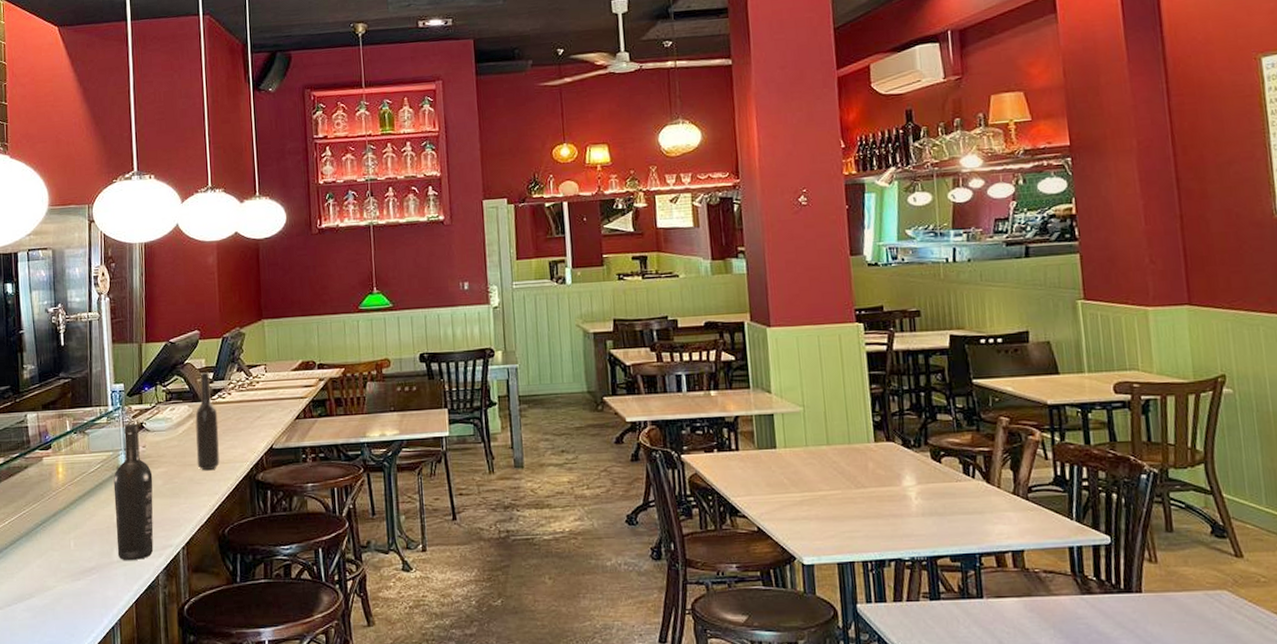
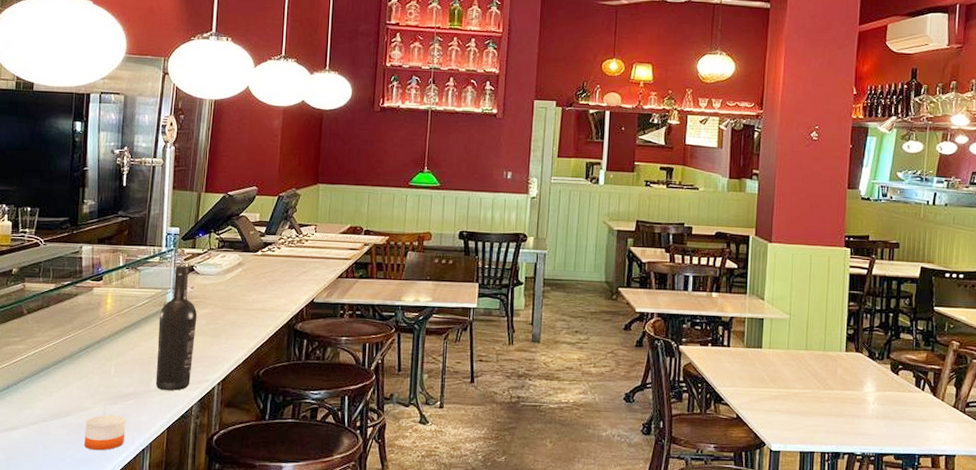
candle: none [50,586,92,633] -> present [84,408,126,451]
bottle: present [195,372,220,471] -> none [241,225,266,316]

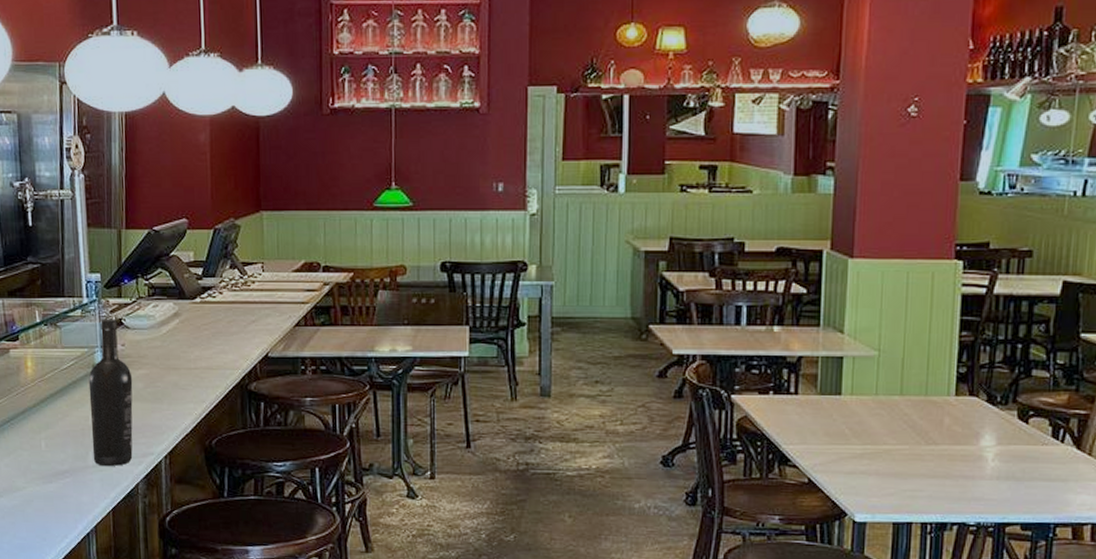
candle: present [84,408,126,451] -> none [20,488,66,536]

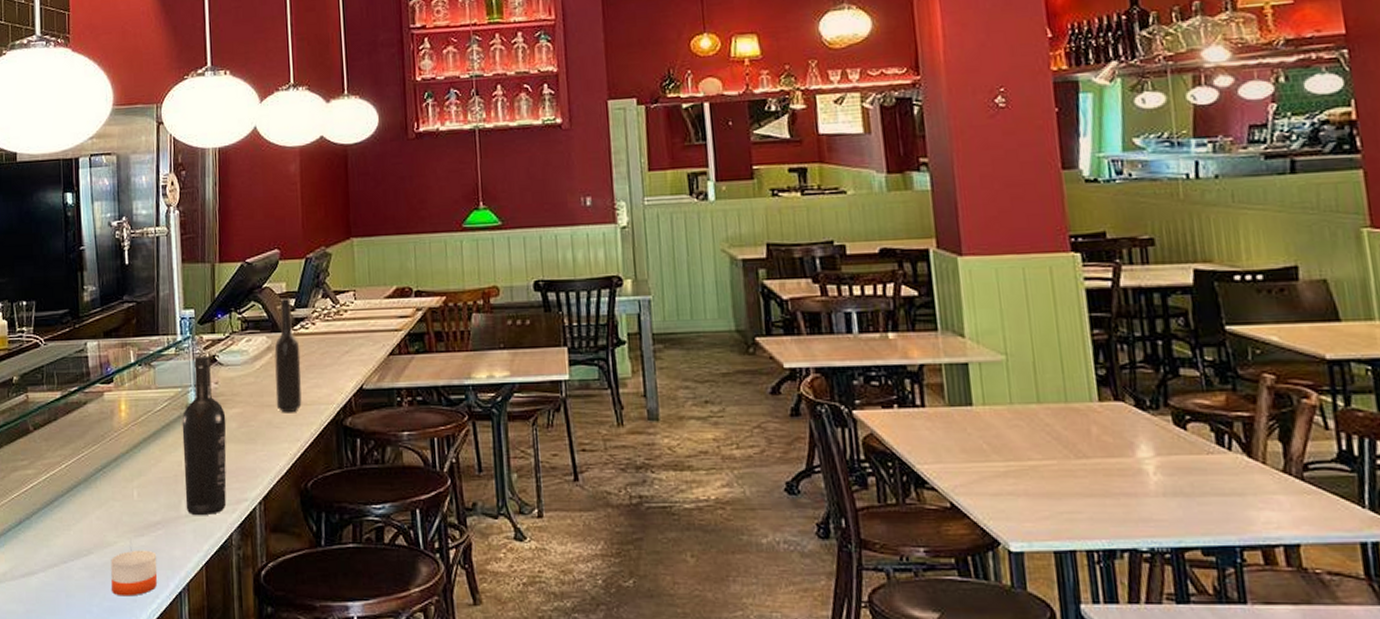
candle: none [20,488,66,536] -> present [111,542,157,597]
bottle: none [181,266,208,376] -> present [274,297,302,413]

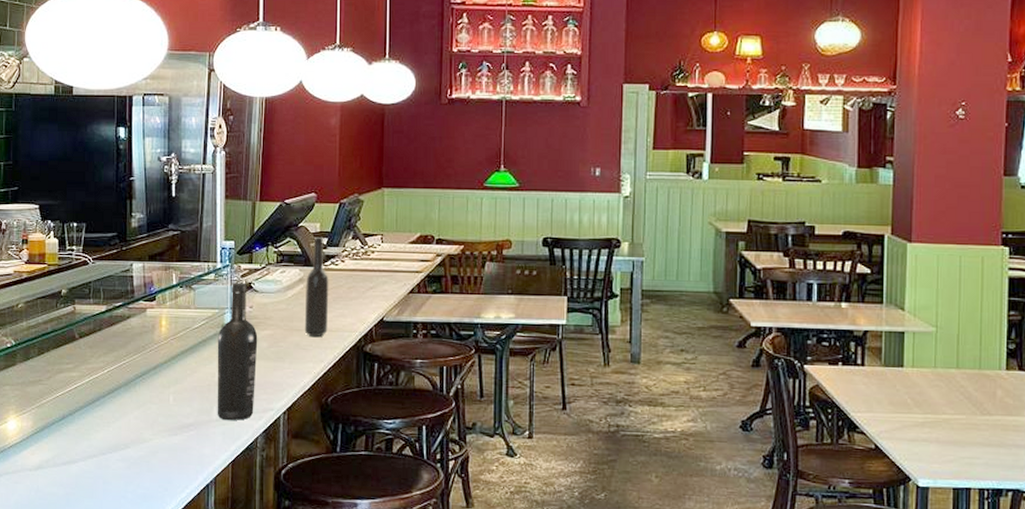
candle: present [111,542,157,597] -> none [146,440,188,486]

